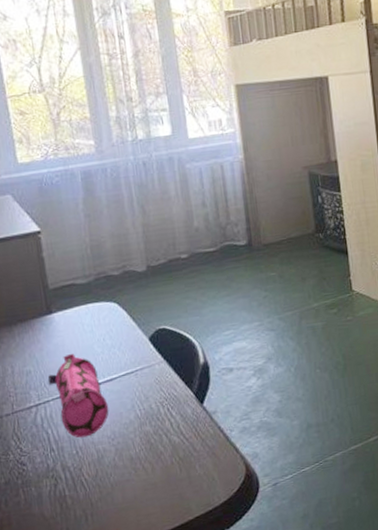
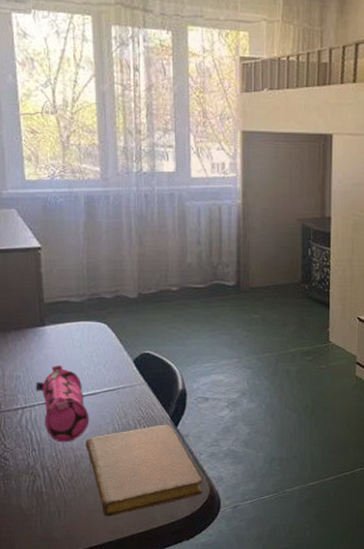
notebook: none [106,402,238,514] -> present [85,424,203,517]

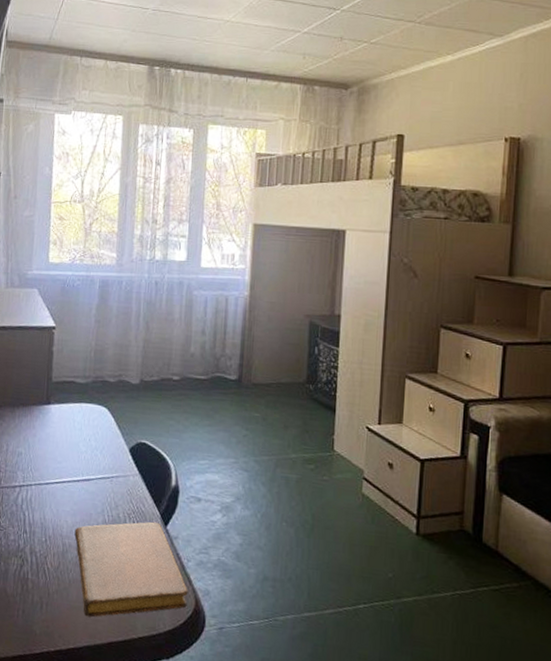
pencil case: present [35,364,90,443] -> none [34,445,82,528]

